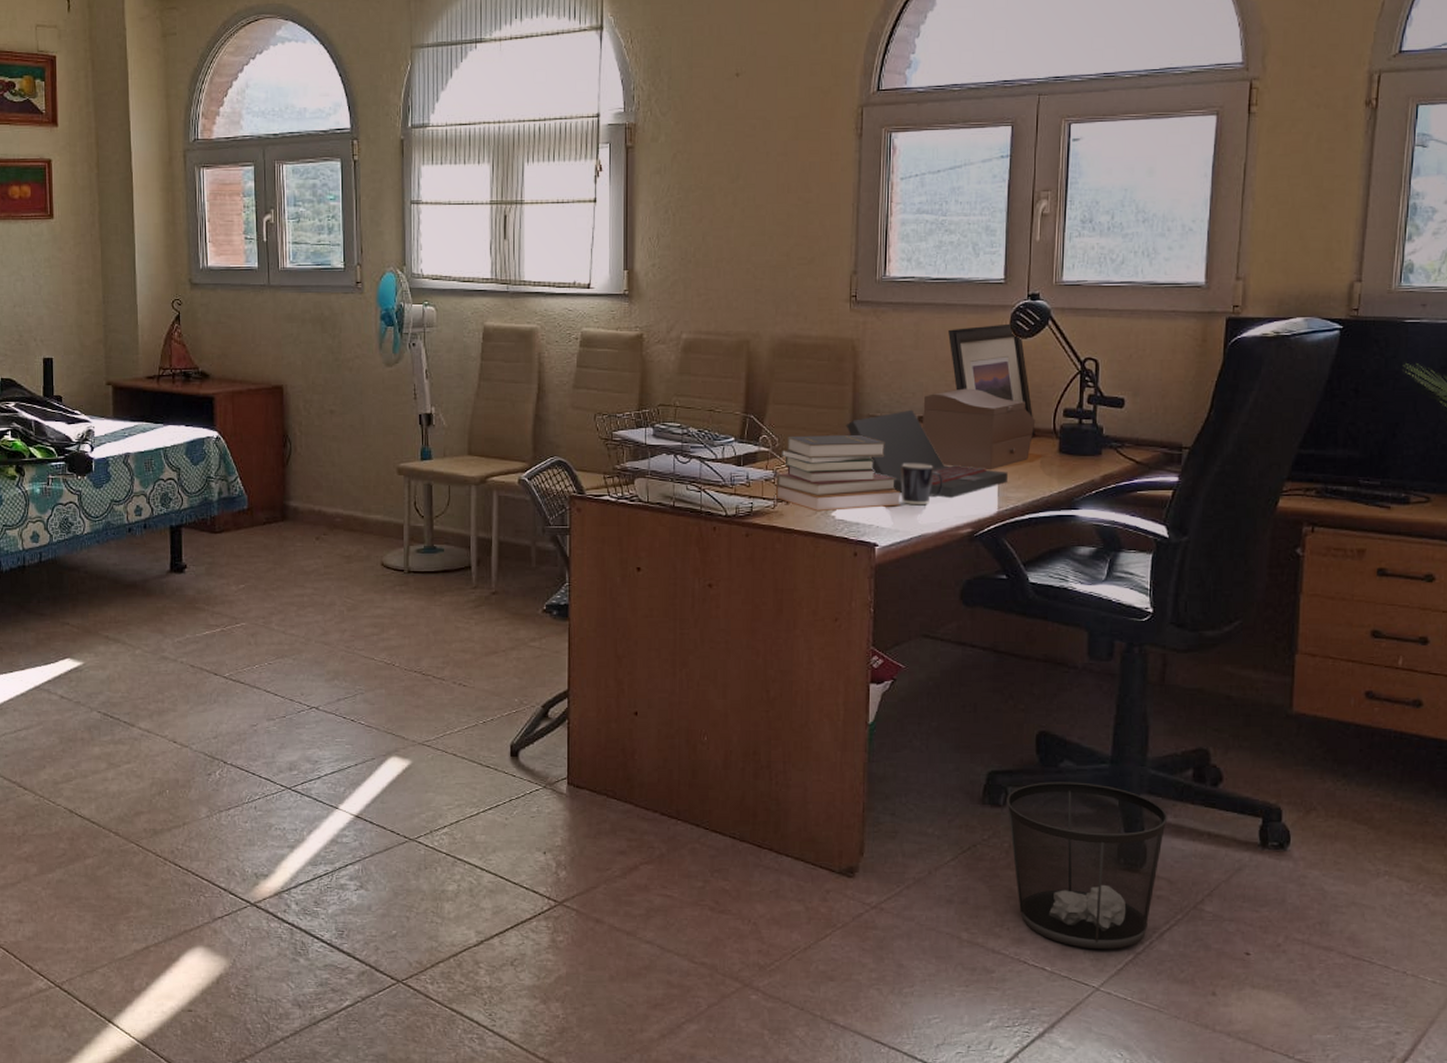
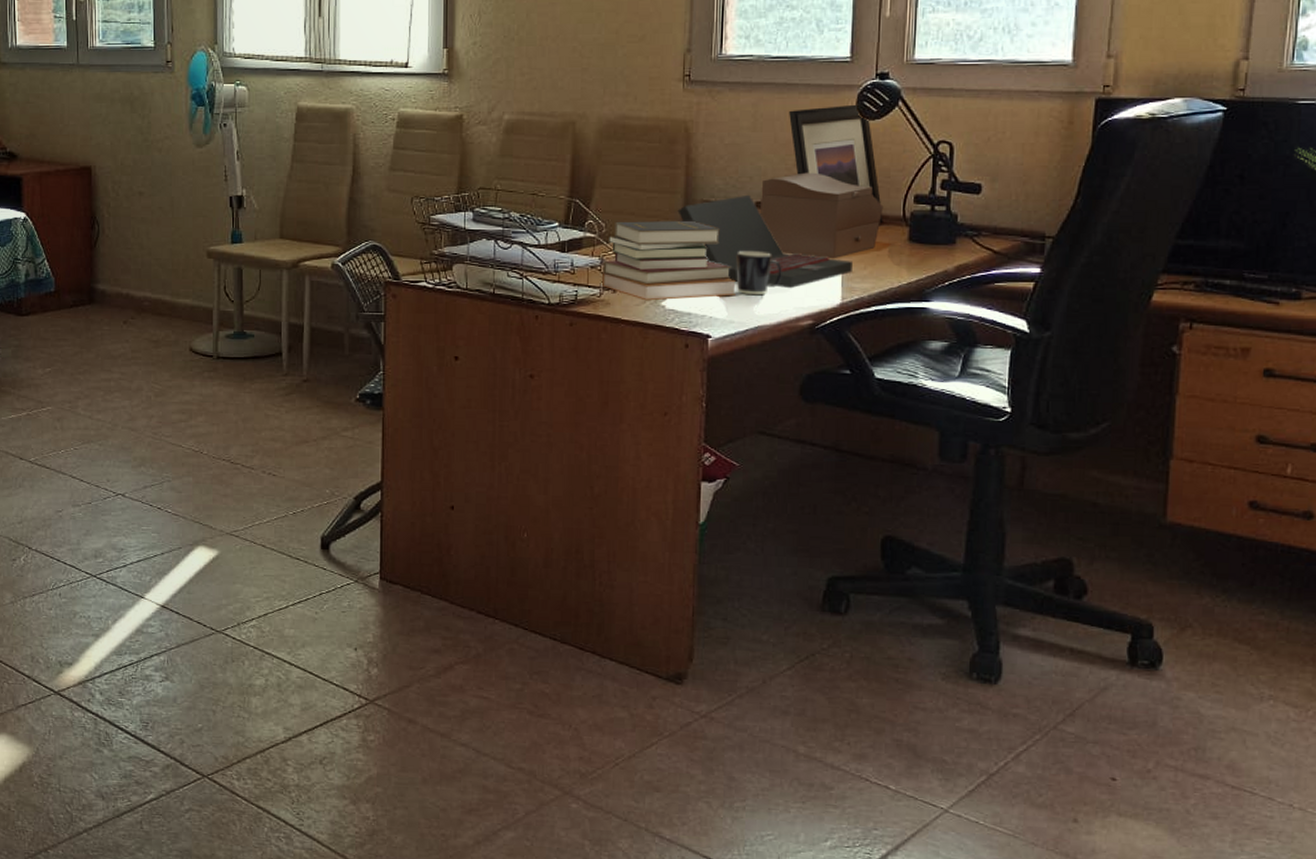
waste bin: present [1006,782,1168,950] -> none [848,589,1026,770]

